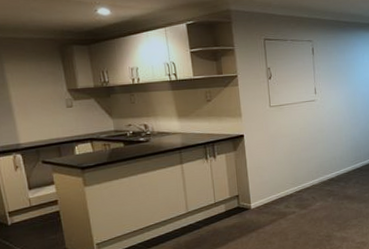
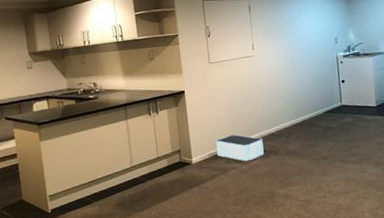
storage bin: none [275,180,323,206] -> present [216,134,264,162]

